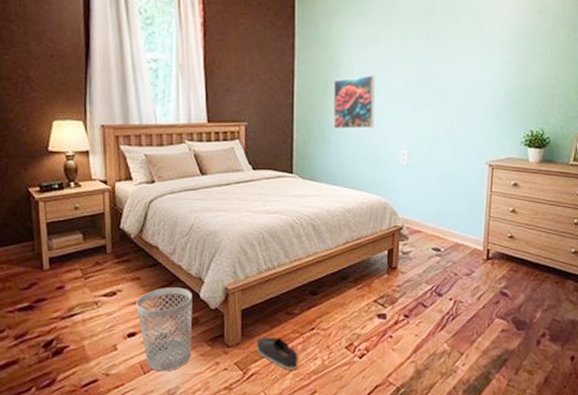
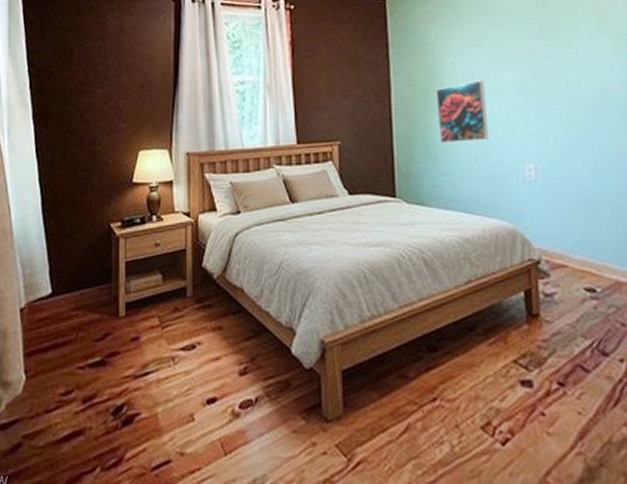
wastebasket: present [136,287,193,372] -> none [218,340,283,453]
shoe: present [256,337,299,370] -> none [362,409,419,458]

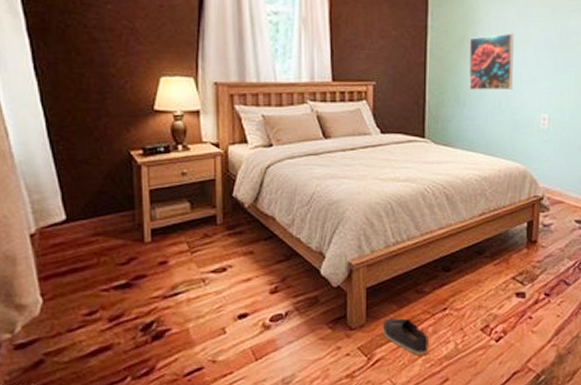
shoe: none [362,409,419,458] -> present [382,318,430,355]

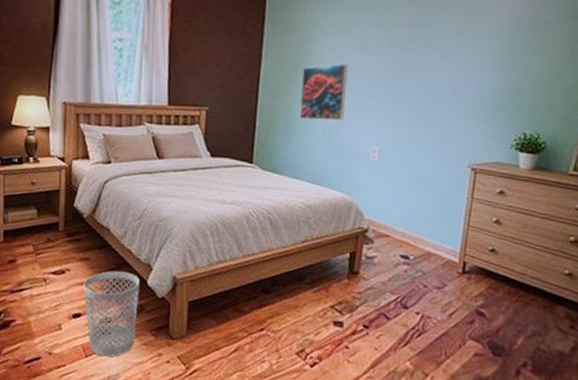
wastebasket: none [249,263,312,358] -> present [83,271,140,357]
shoe: present [382,318,430,355] -> none [201,332,245,371]

